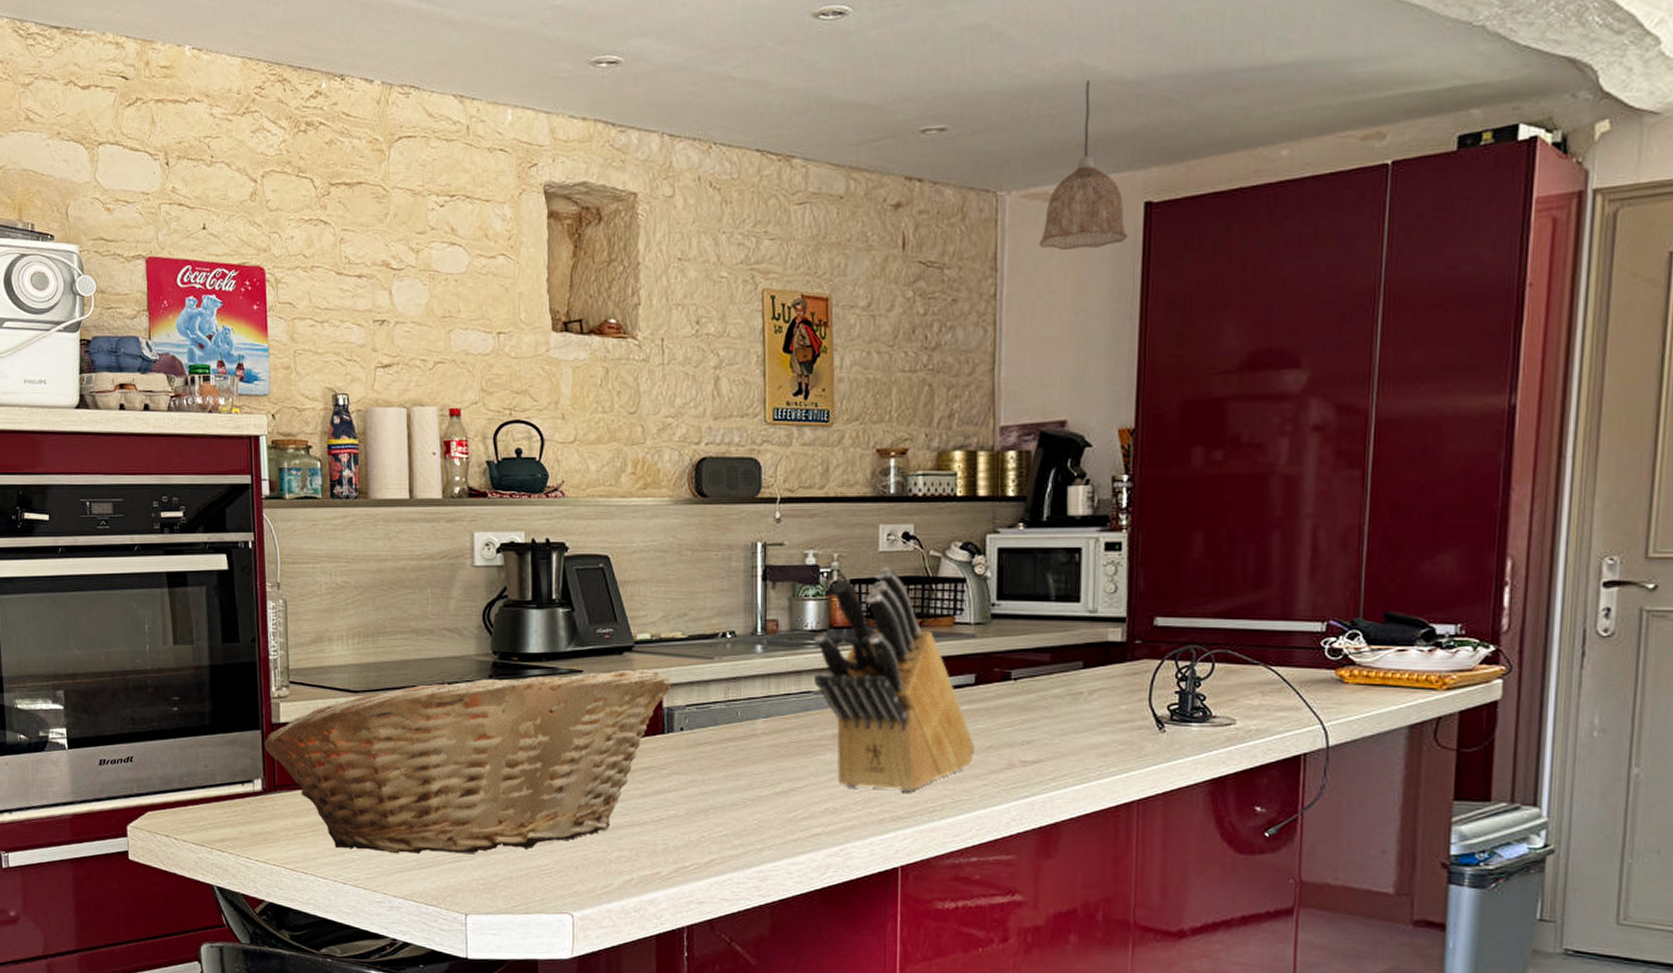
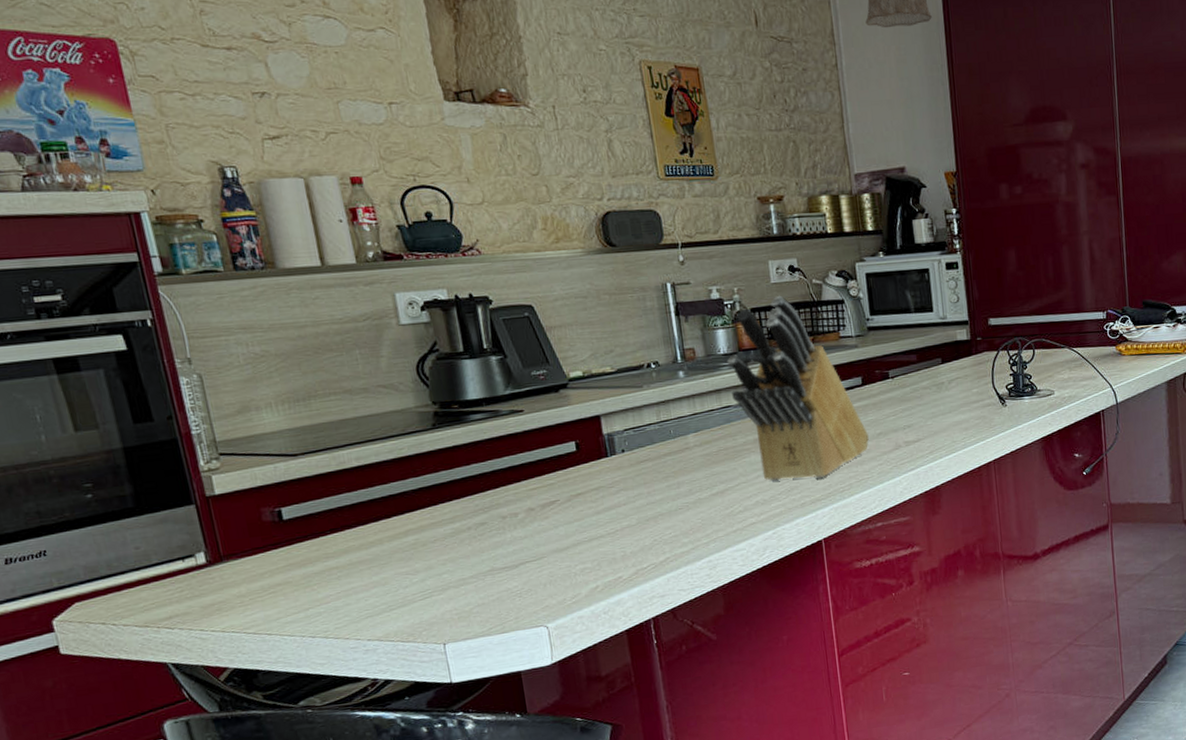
fruit basket: present [263,668,672,854] -> none [199,402,608,606]

